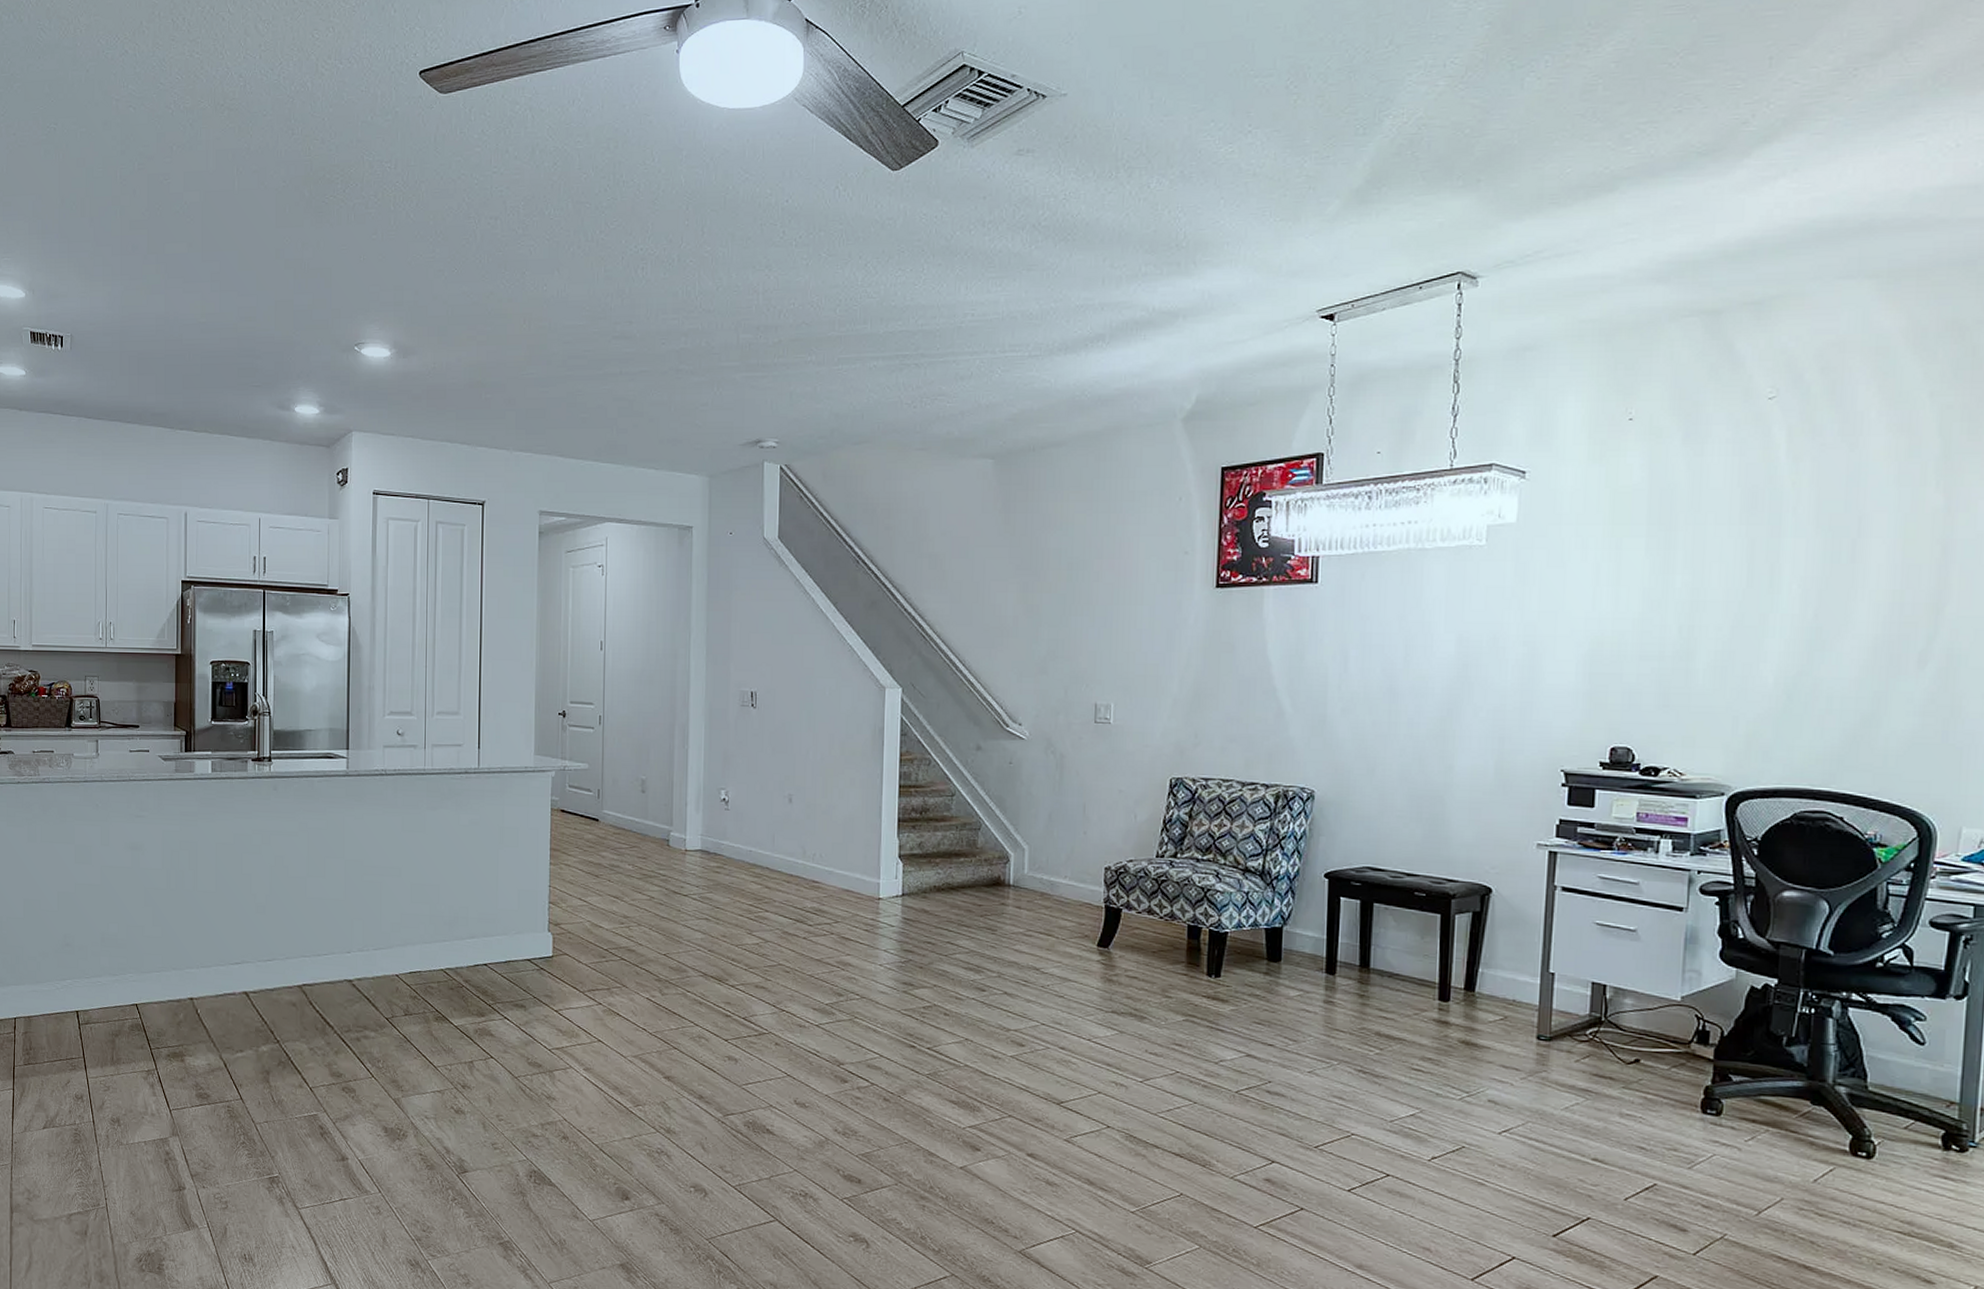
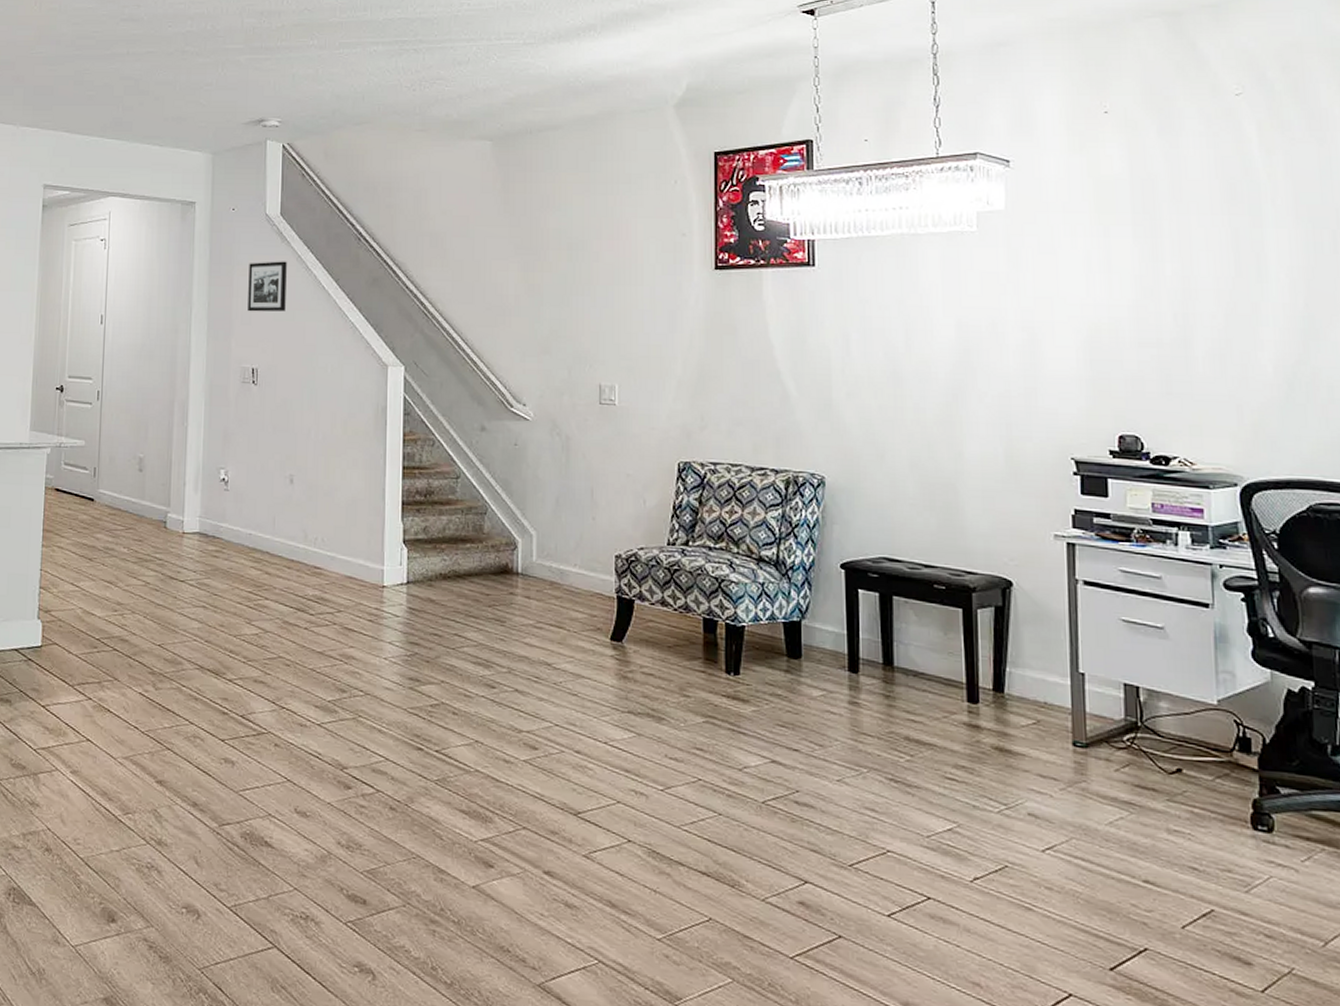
picture frame: none [746,585,785,636] -> present [248,261,287,312]

